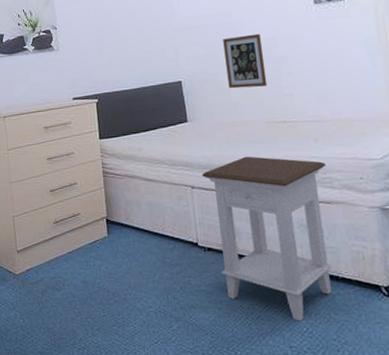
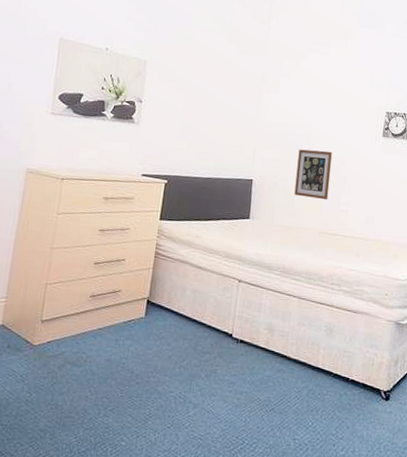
nightstand: present [202,156,332,322] -> none [248,259,361,416]

